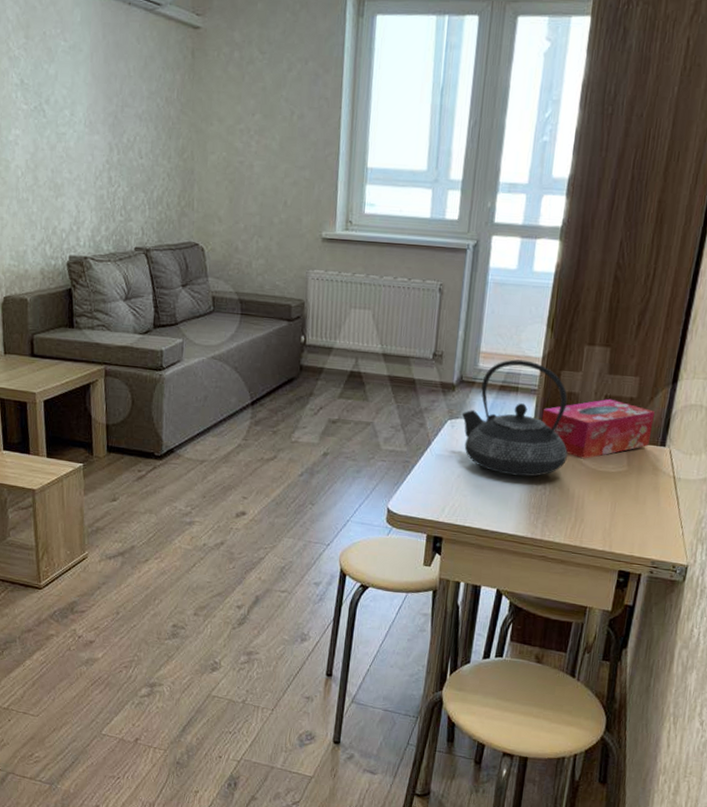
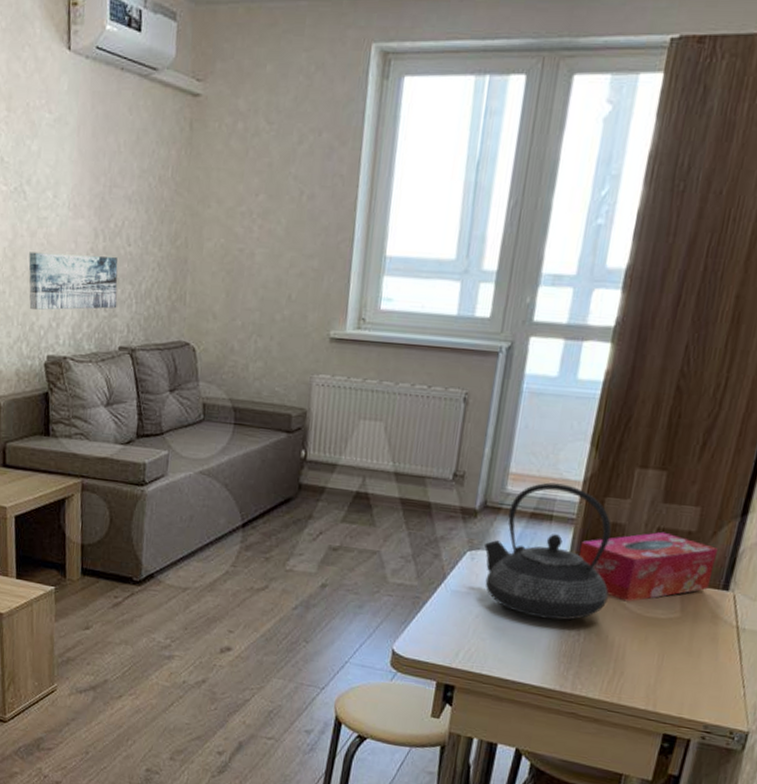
wall art: none [49,163,132,216] -> present [28,252,118,311]

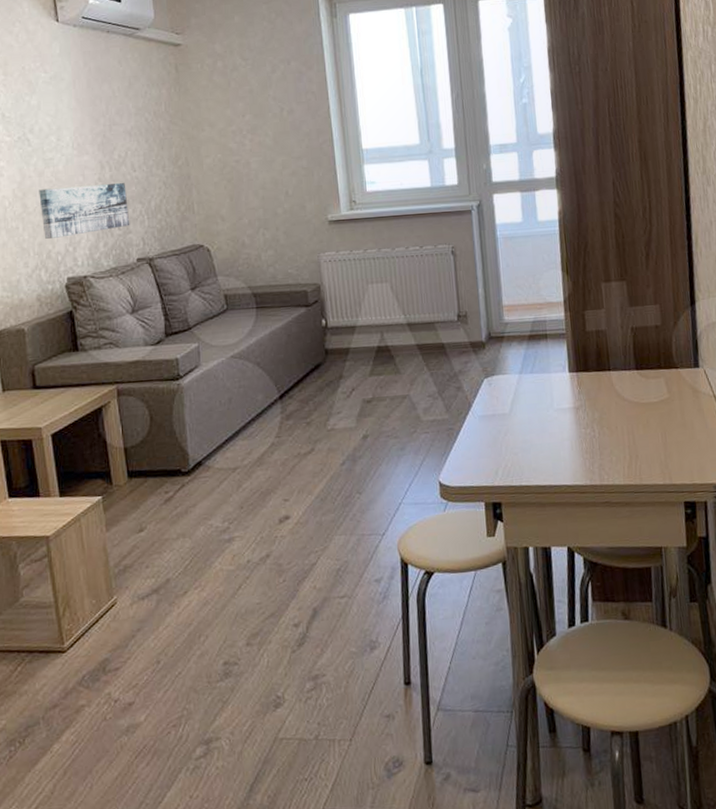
teapot: present [483,482,612,620] -> none [496,306,609,424]
tissue box: present [578,531,718,602] -> none [575,330,684,394]

